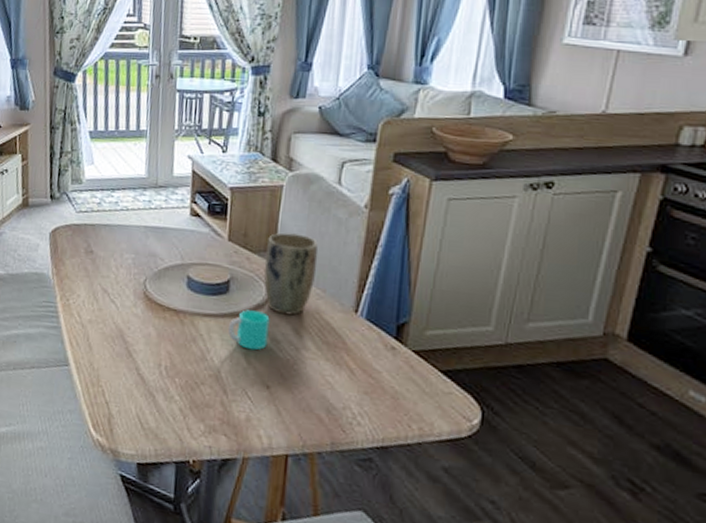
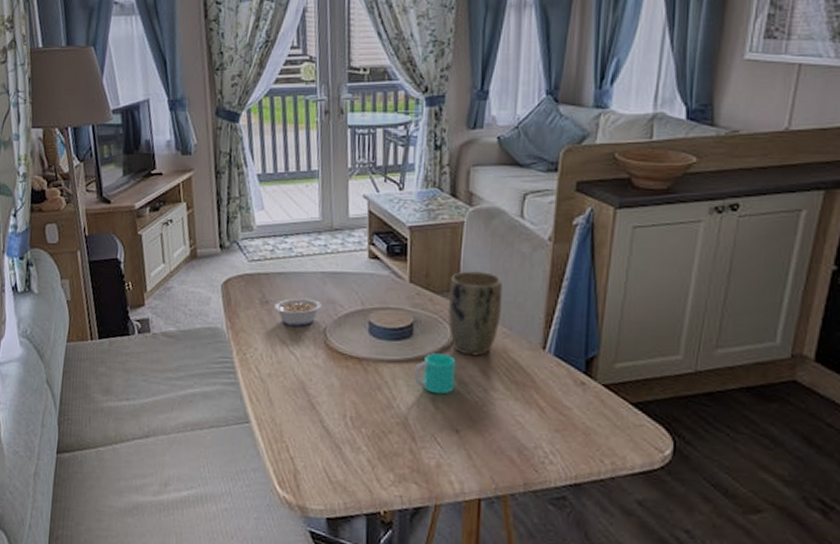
legume: none [92,247,144,277] -> present [268,297,322,326]

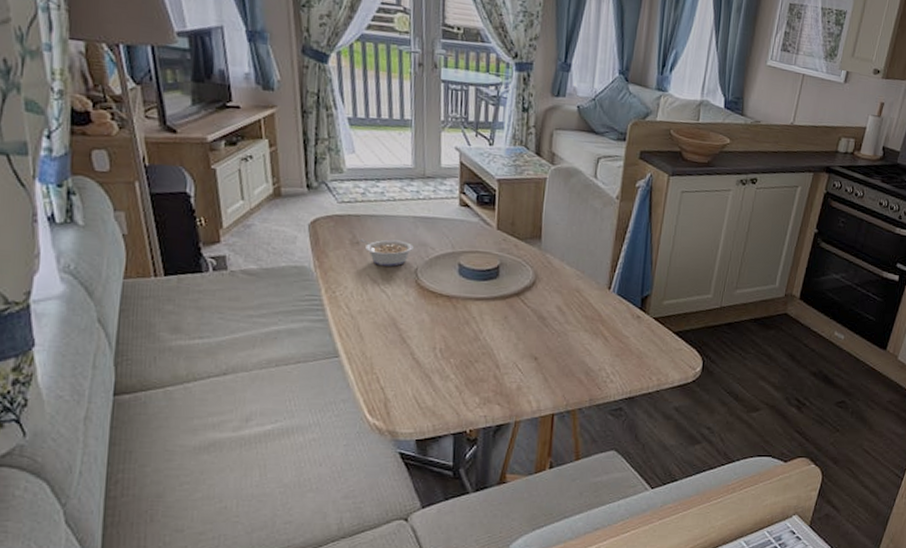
cup: present [414,353,456,395] -> none [499,292,537,328]
plant pot: present [448,270,503,356] -> none [531,221,578,295]

